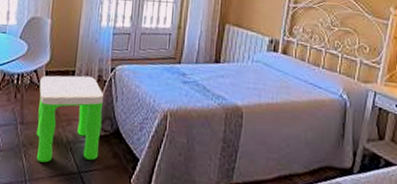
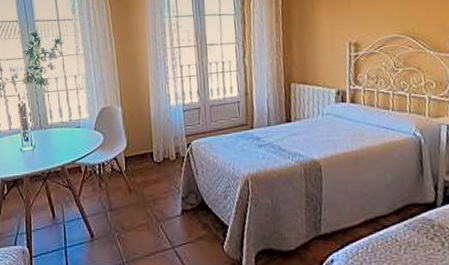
stool: present [36,75,104,163] -> none [120,155,188,244]

